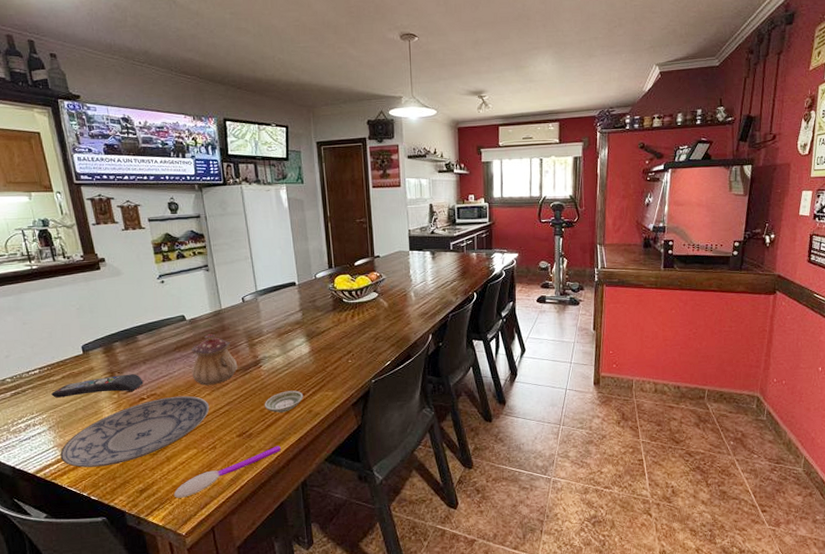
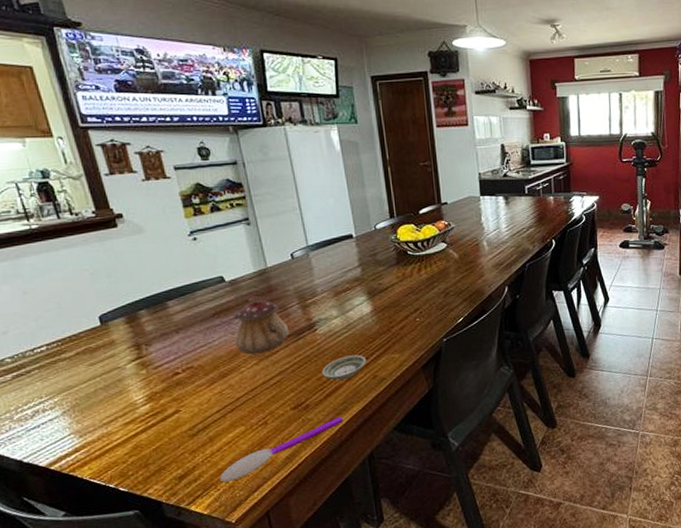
remote control: present [51,374,144,398] -> none [63,345,177,378]
plate: present [60,395,210,468] -> none [78,367,258,456]

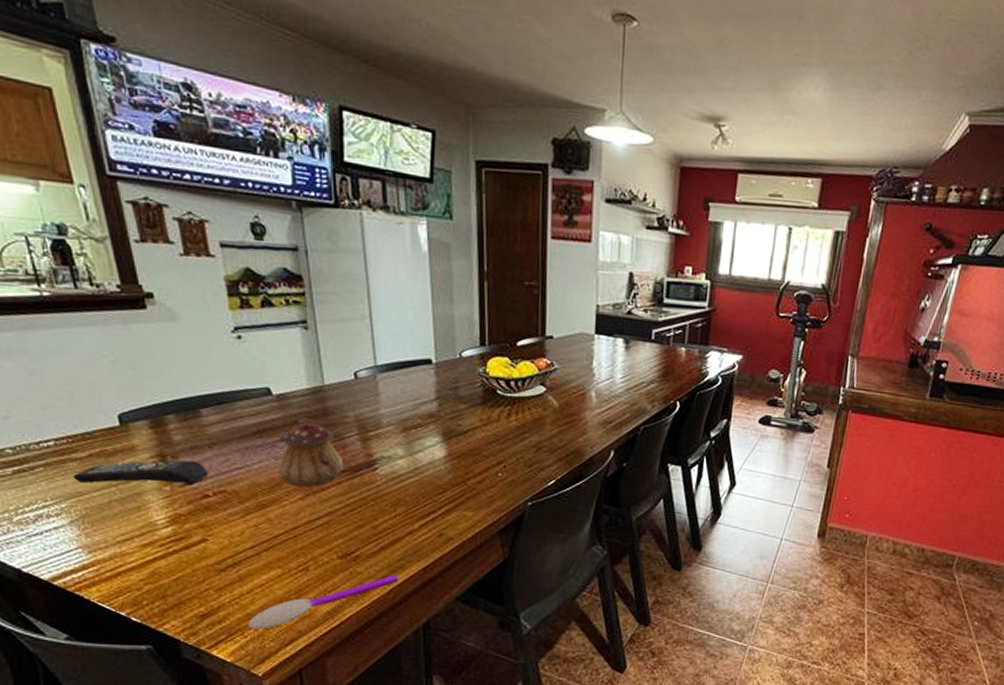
remote control: none [63,345,177,378] -> present [73,460,208,484]
saucer: present [321,354,367,381] -> none [378,505,433,533]

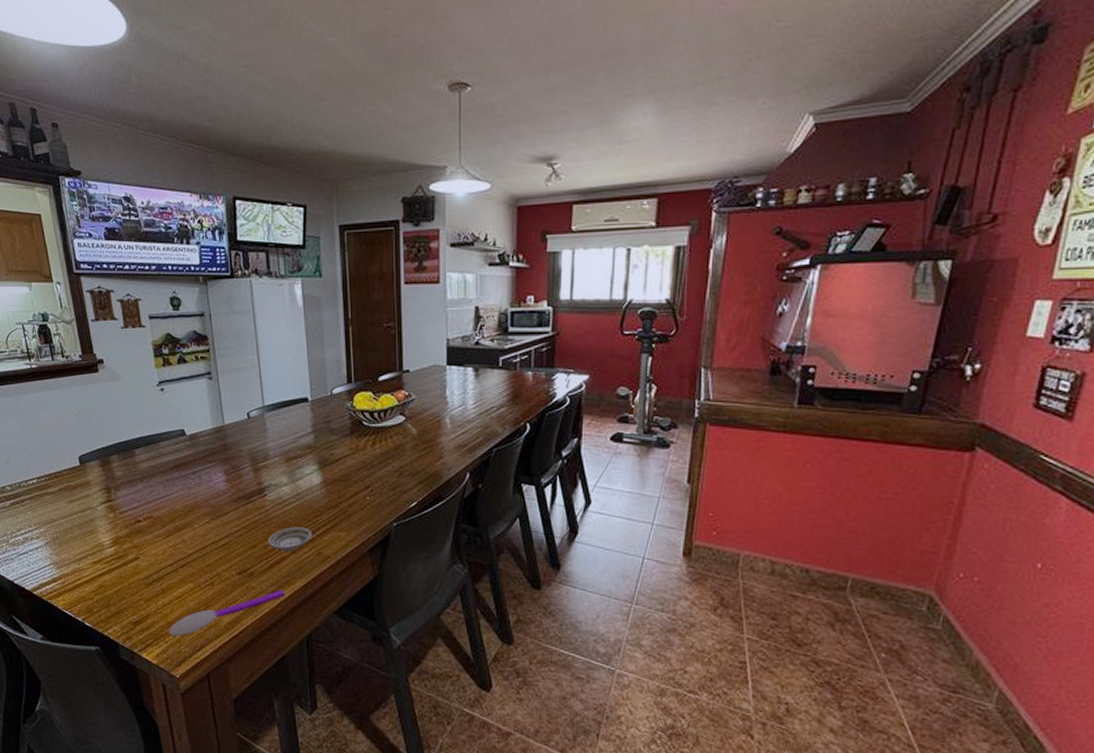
remote control: present [73,460,208,484] -> none [48,492,140,512]
teapot: present [278,417,344,487] -> none [190,453,240,512]
saucer: none [378,505,433,533] -> present [267,527,313,552]

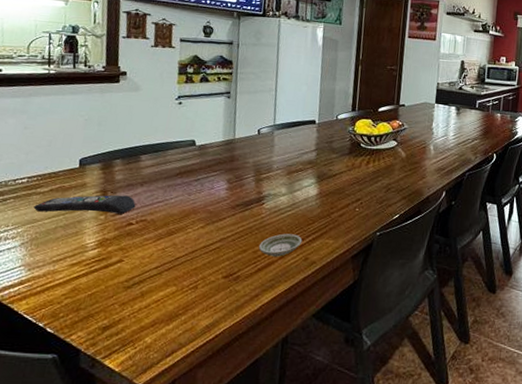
remote control: none [48,492,140,512] -> present [33,194,136,214]
spoon: present [168,589,284,637] -> none [138,293,267,342]

